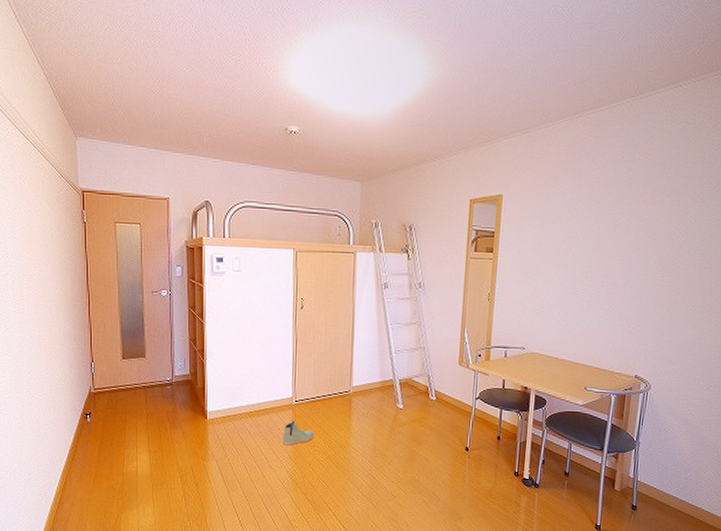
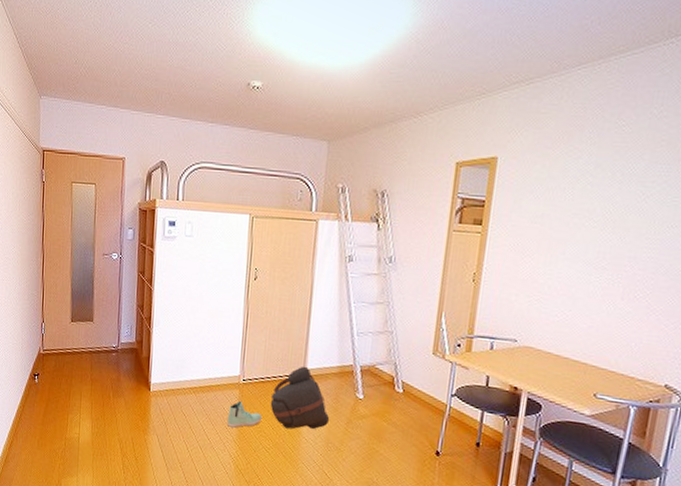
backpack: none [321,384,375,442] -> present [270,366,330,430]

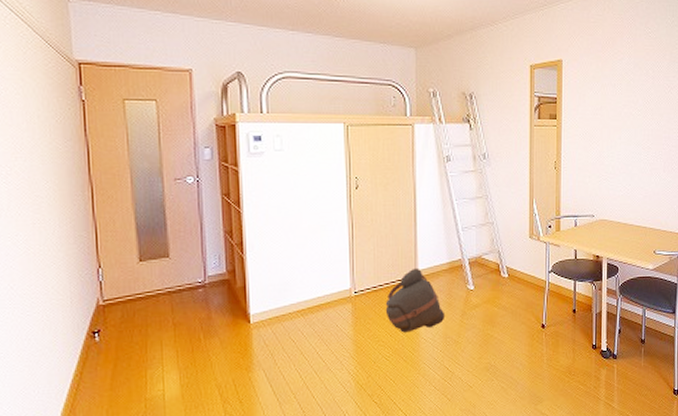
sneaker: present [226,400,263,428] -> none [341,314,379,344]

